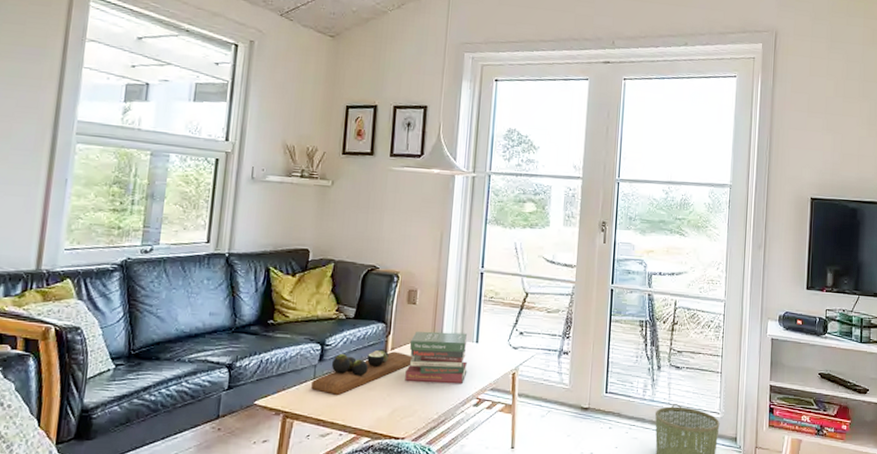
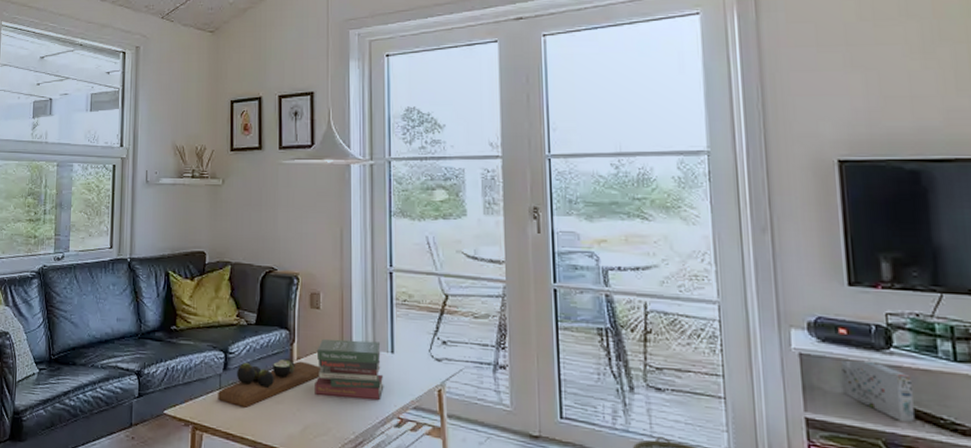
toy set box: none [795,342,835,386] -> present [841,359,915,424]

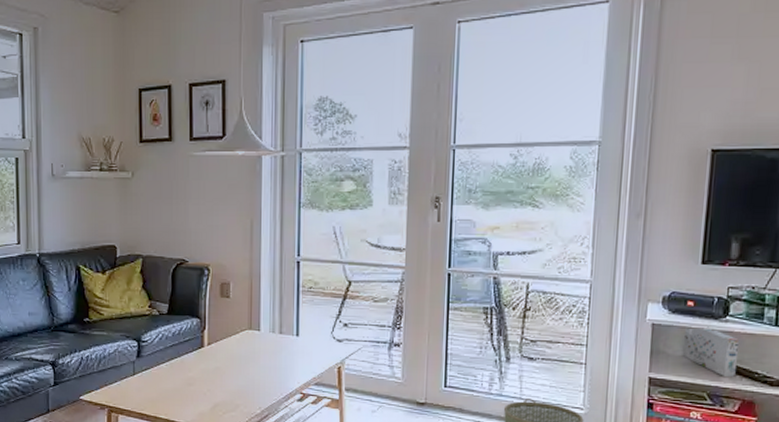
decorative tray: present [218,358,322,408] -> none [132,345,231,390]
books: present [315,339,384,400] -> none [224,325,289,378]

